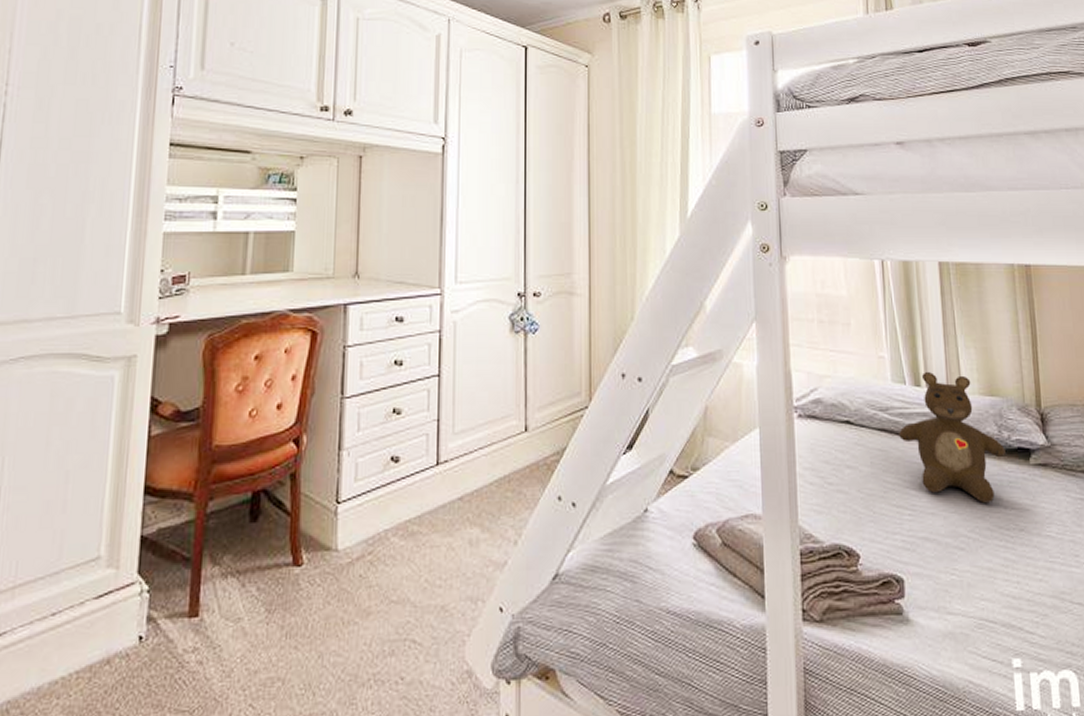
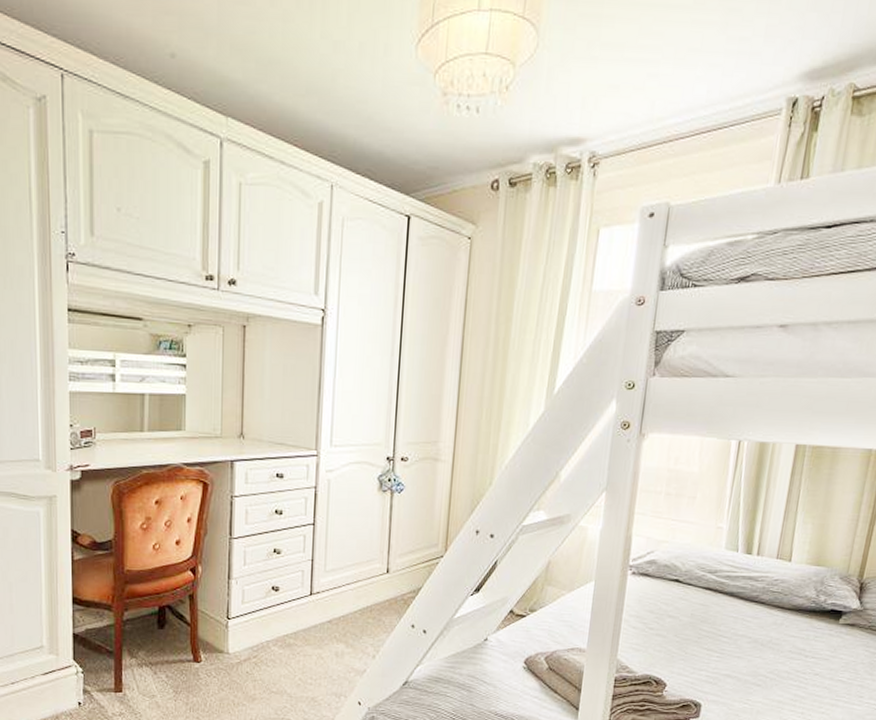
teddy bear: present [899,371,1006,503] -> none [722,541,819,651]

